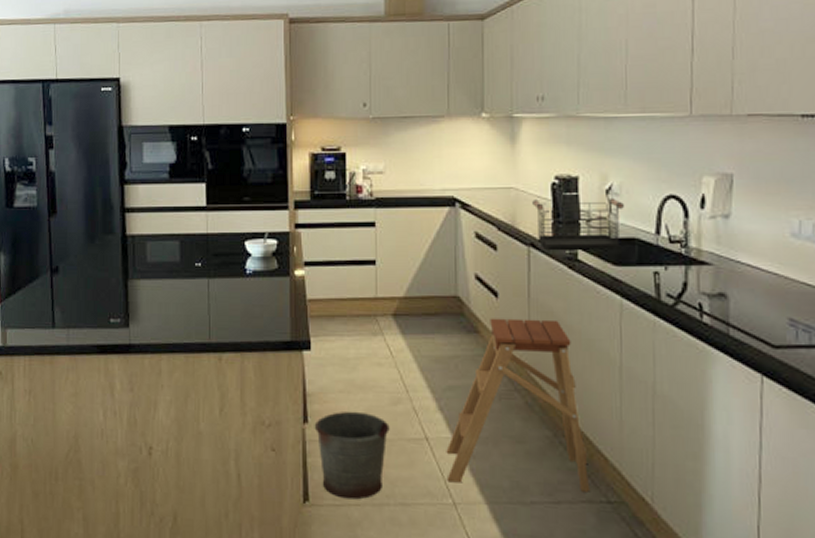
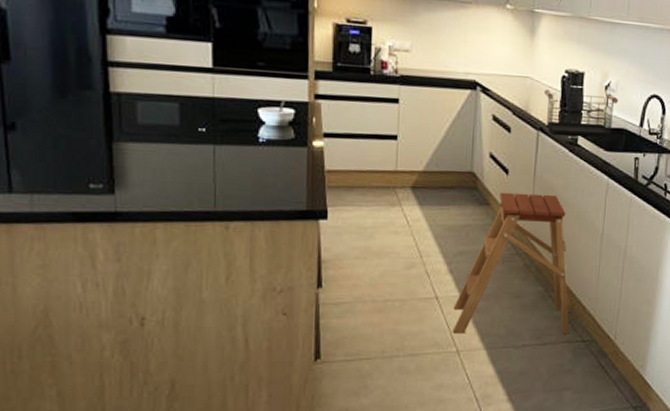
bucket: present [314,411,390,500] -> none [328,275,403,354]

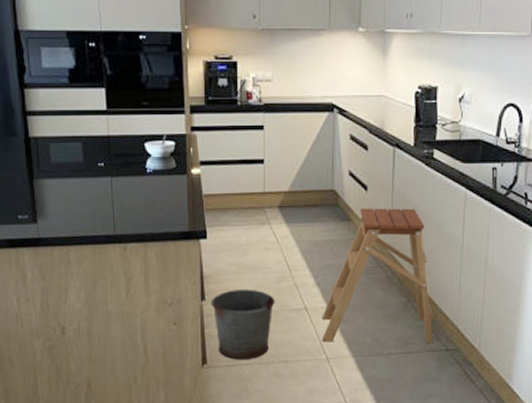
bucket: none [328,275,403,354] -> present [210,289,275,360]
dish rack: present [544,89,618,138] -> none [399,105,473,150]

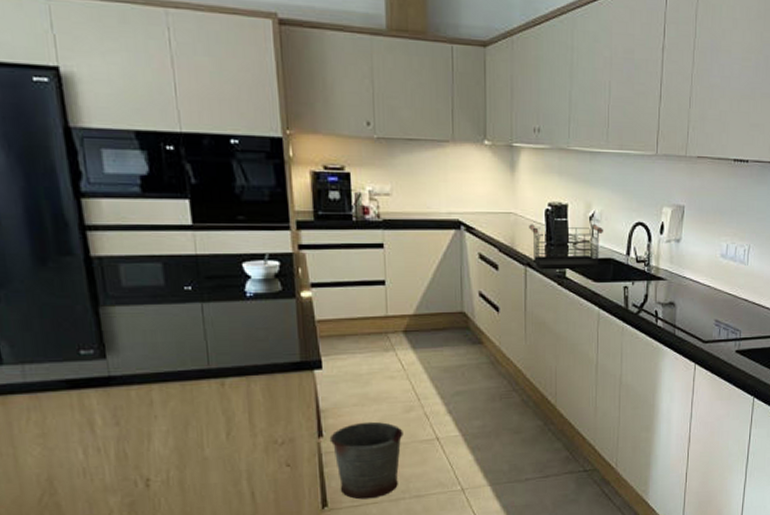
step ladder: present [321,208,434,343] -> none [455,329,572,473]
dish rack: none [399,105,473,150] -> present [529,223,603,269]

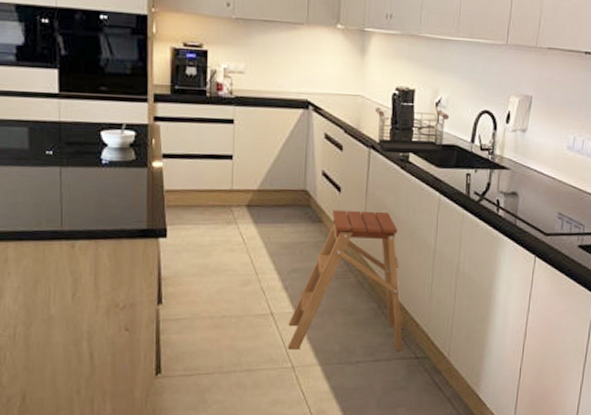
bucket: present [329,421,403,499] -> none [168,292,239,369]
step ladder: none [455,329,572,473] -> present [287,209,403,351]

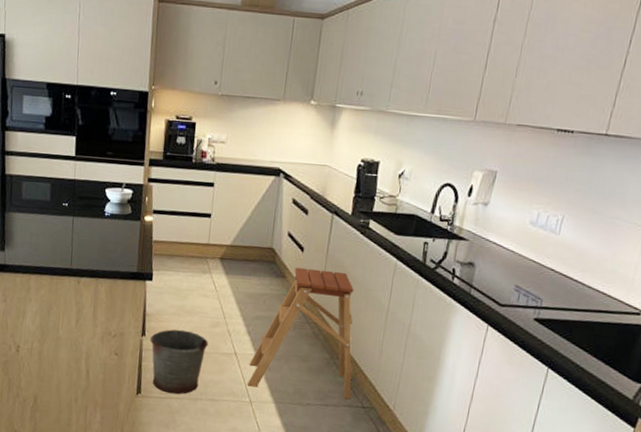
bucket: none [168,292,239,369] -> present [150,329,208,394]
dish rack: present [375,107,449,154] -> none [340,177,411,223]

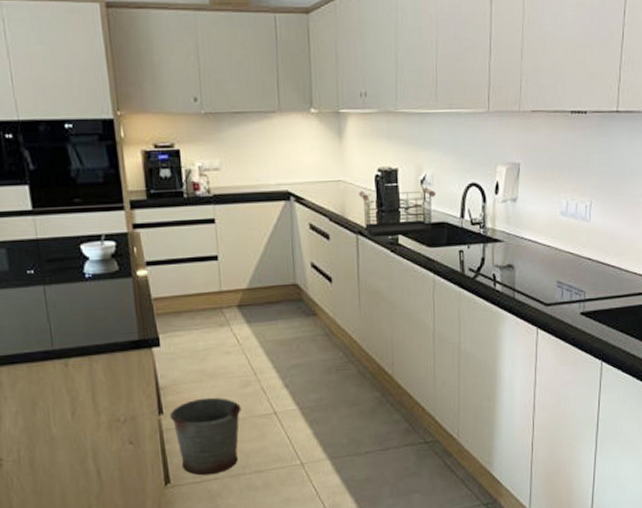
step ladder: present [247,267,354,399] -> none [292,298,412,447]
dish rack: none [340,177,411,223] -> present [359,187,435,236]

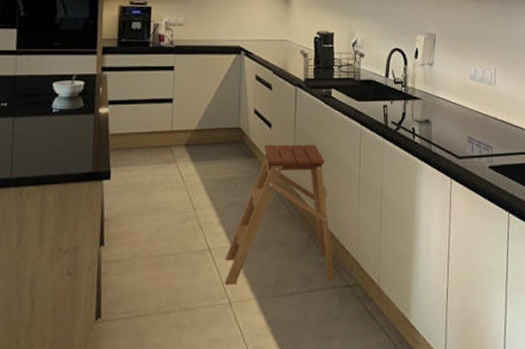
bucket: present [169,397,241,475] -> none [109,231,178,311]
step ladder: none [292,298,412,447] -> present [224,144,335,285]

